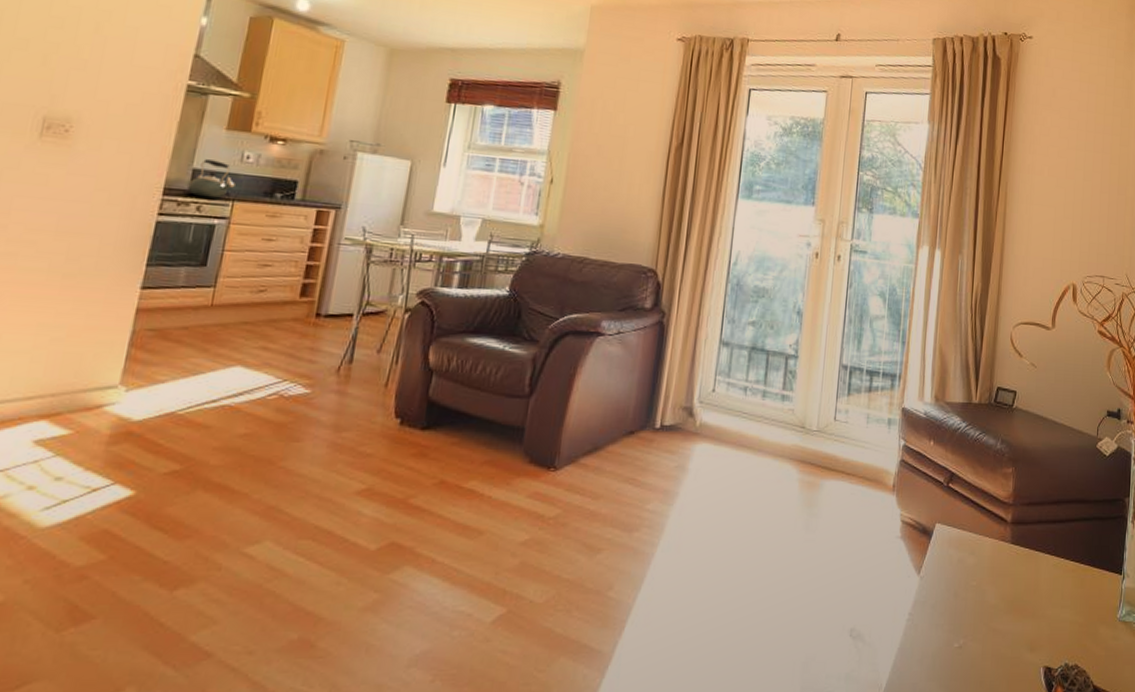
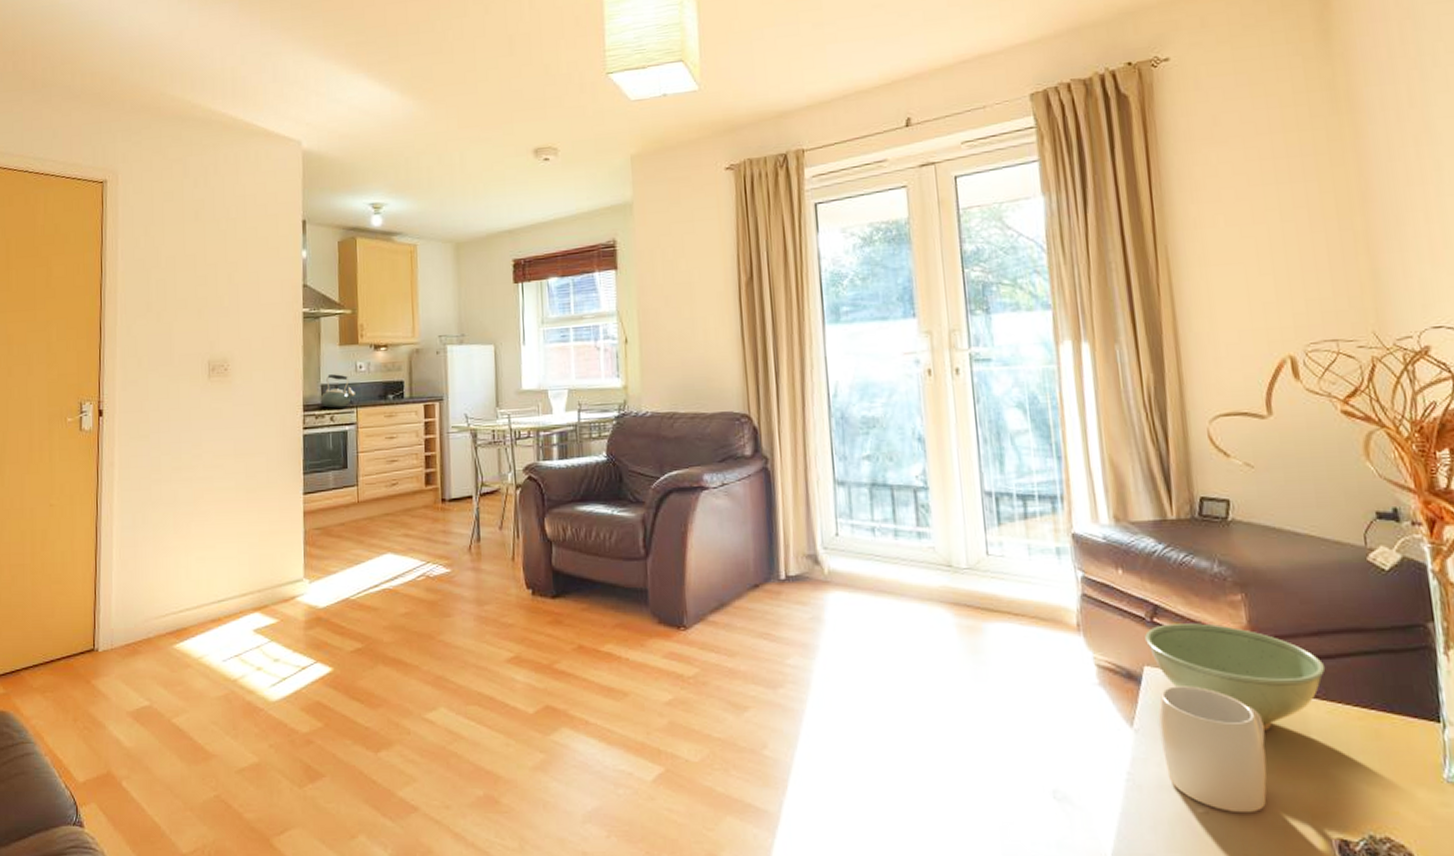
mug: none [937,541,1011,647] -> present [1158,686,1267,814]
bowl: none [940,489,1058,579] -> present [1145,623,1326,731]

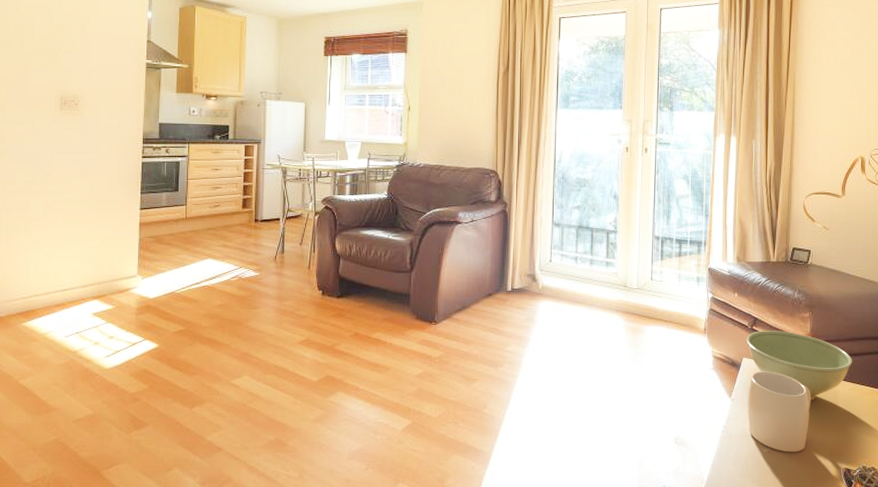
kettle: present [320,374,355,409] -> none [158,116,188,143]

